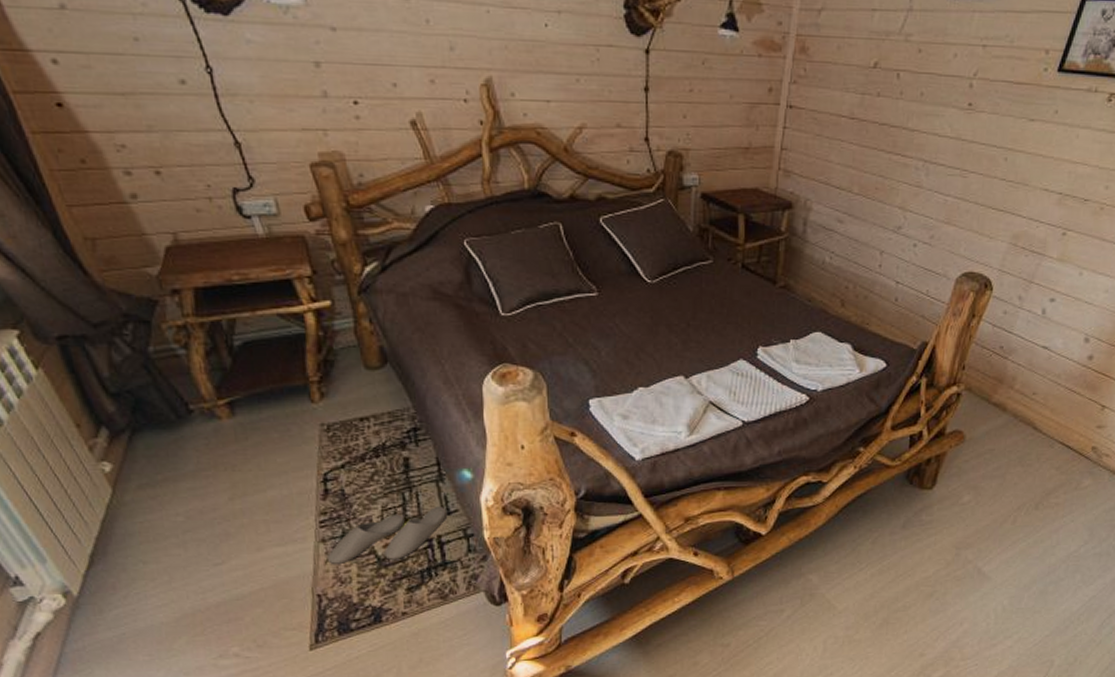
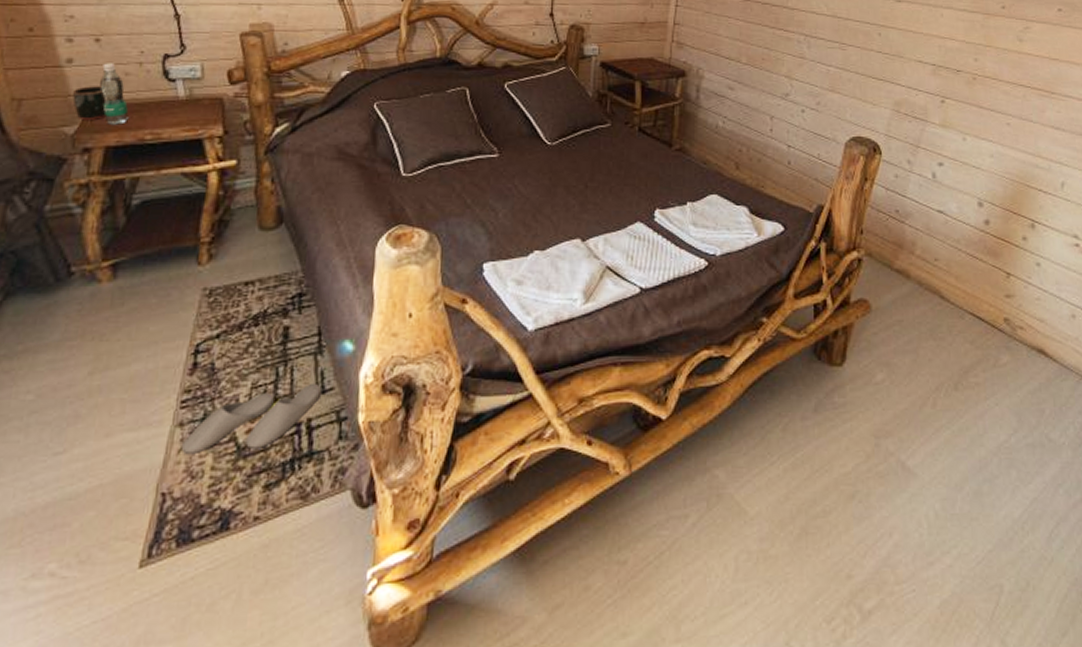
mug: none [145,224,187,261] -> present [72,86,107,121]
bottle: none [170,198,211,265] -> present [99,63,129,125]

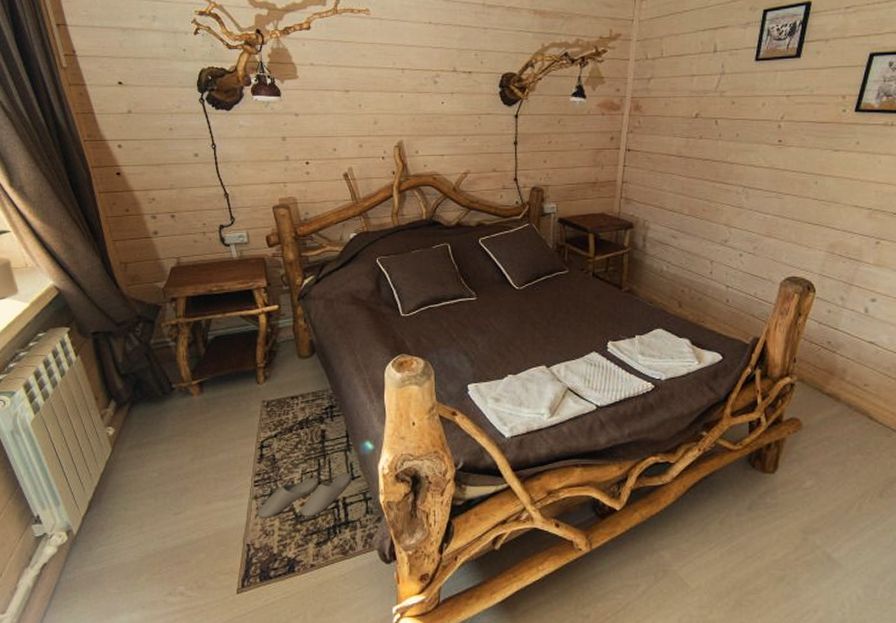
mug: present [72,86,107,121] -> none [159,251,184,278]
bottle: present [99,63,129,125] -> none [178,233,199,280]

